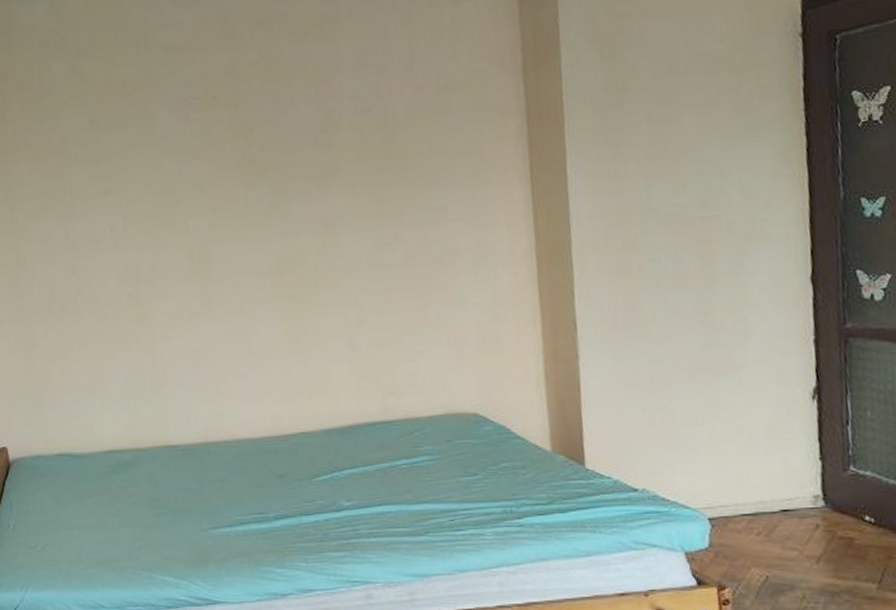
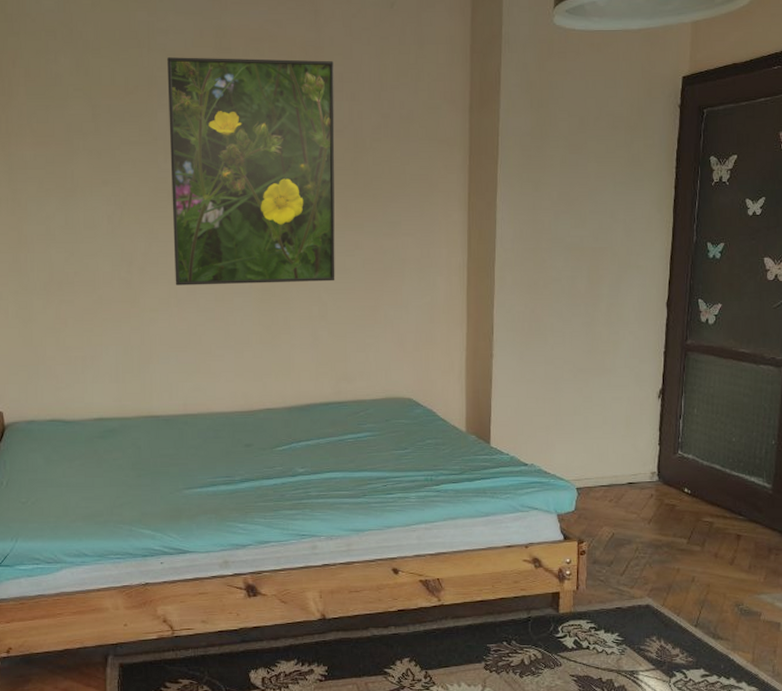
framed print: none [166,34,373,298] -> present [167,57,335,286]

